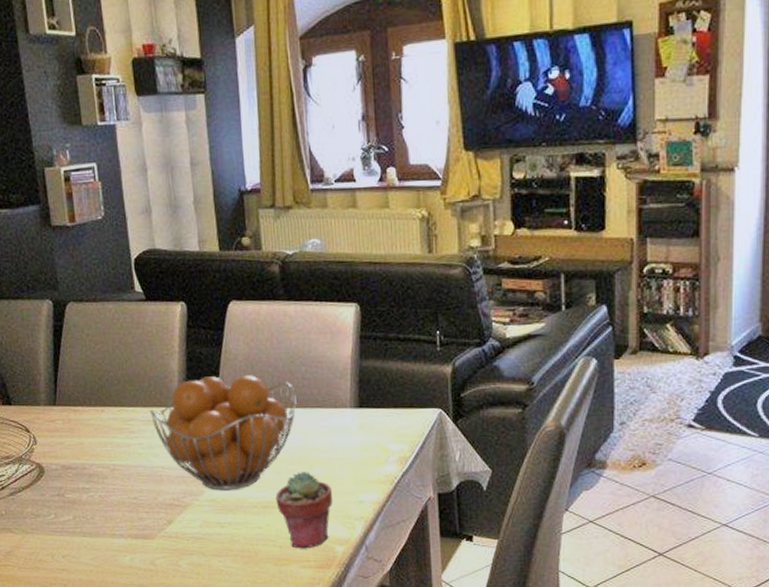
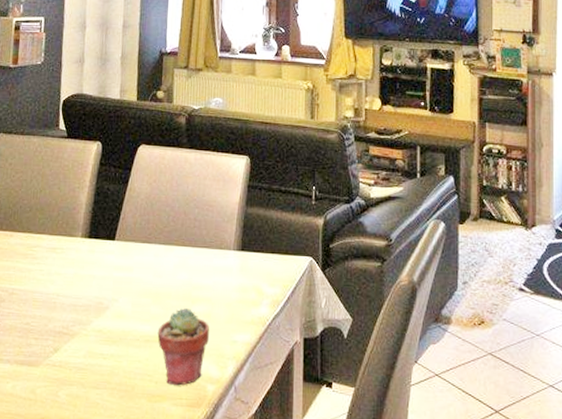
fruit basket: present [149,375,297,491] -> none [54,211,187,322]

